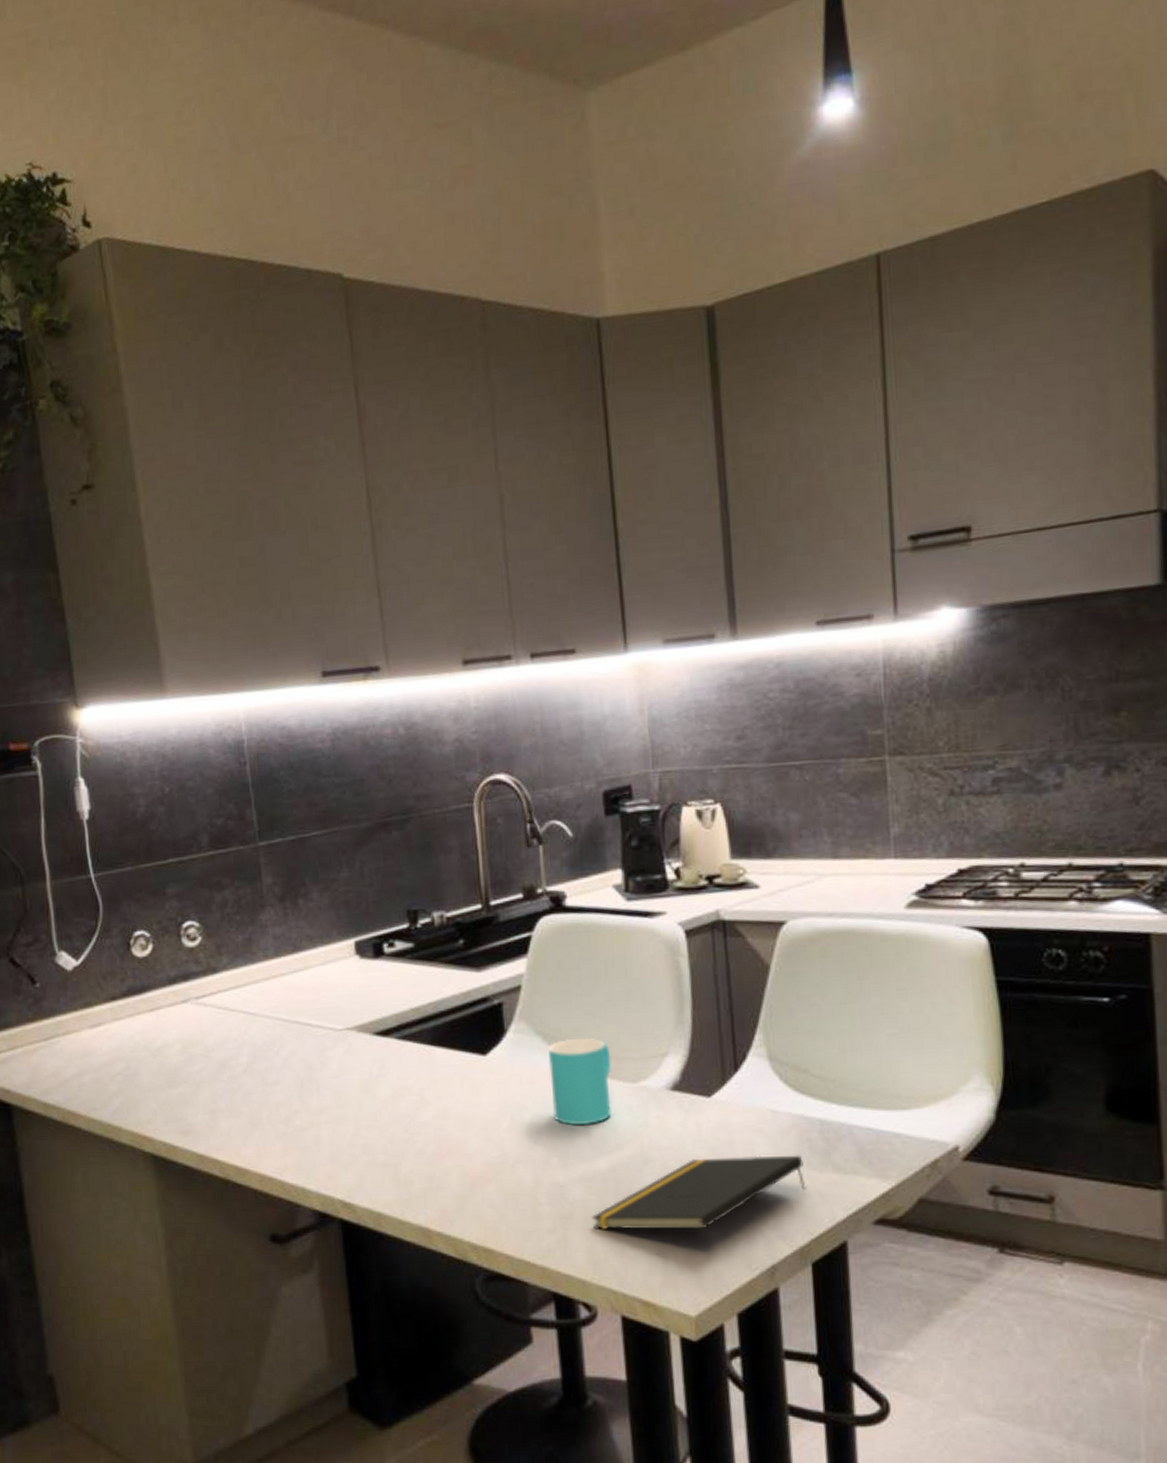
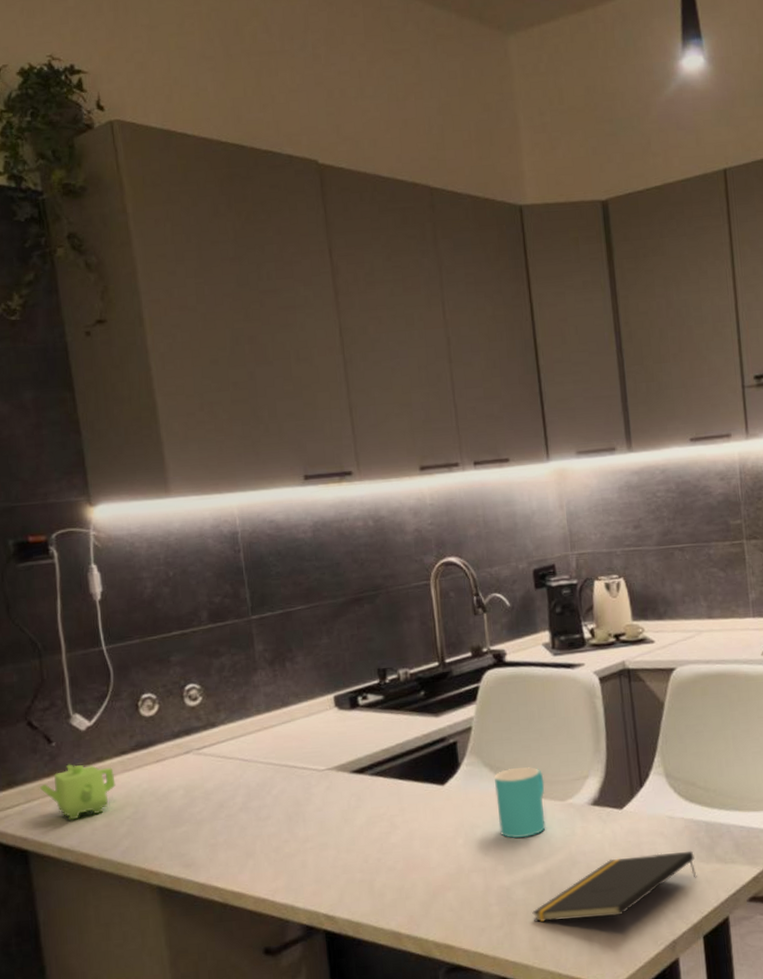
teapot: none [22,1008,105,1073] -> present [39,764,116,821]

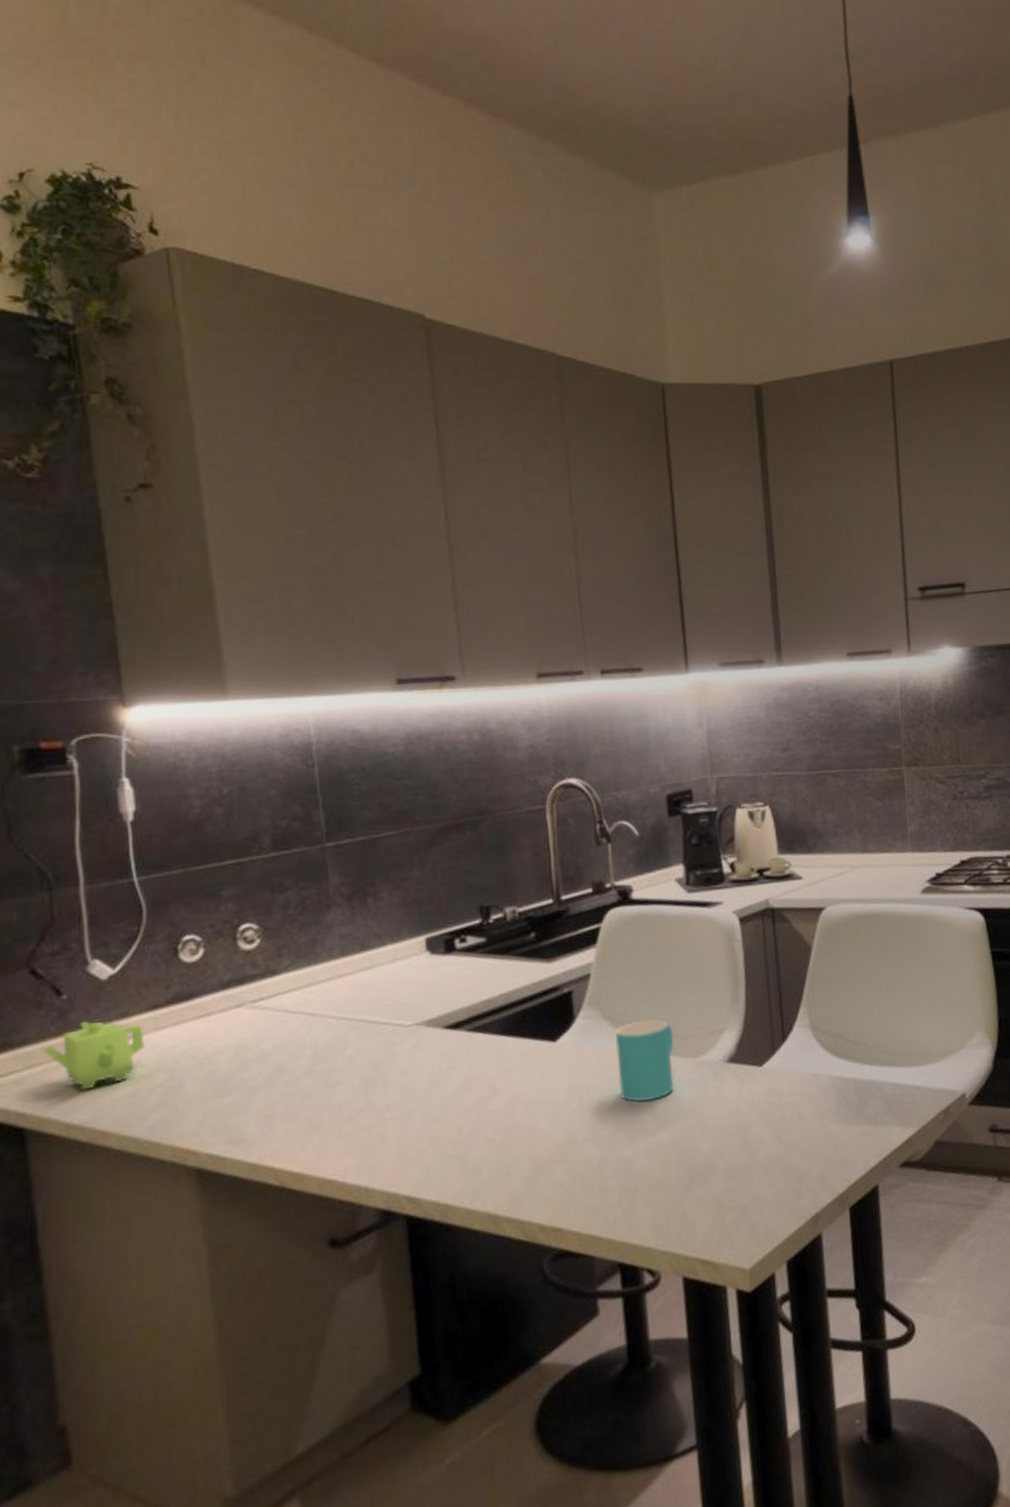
notepad: present [532,850,697,922] -> none [656,1112,844,1198]

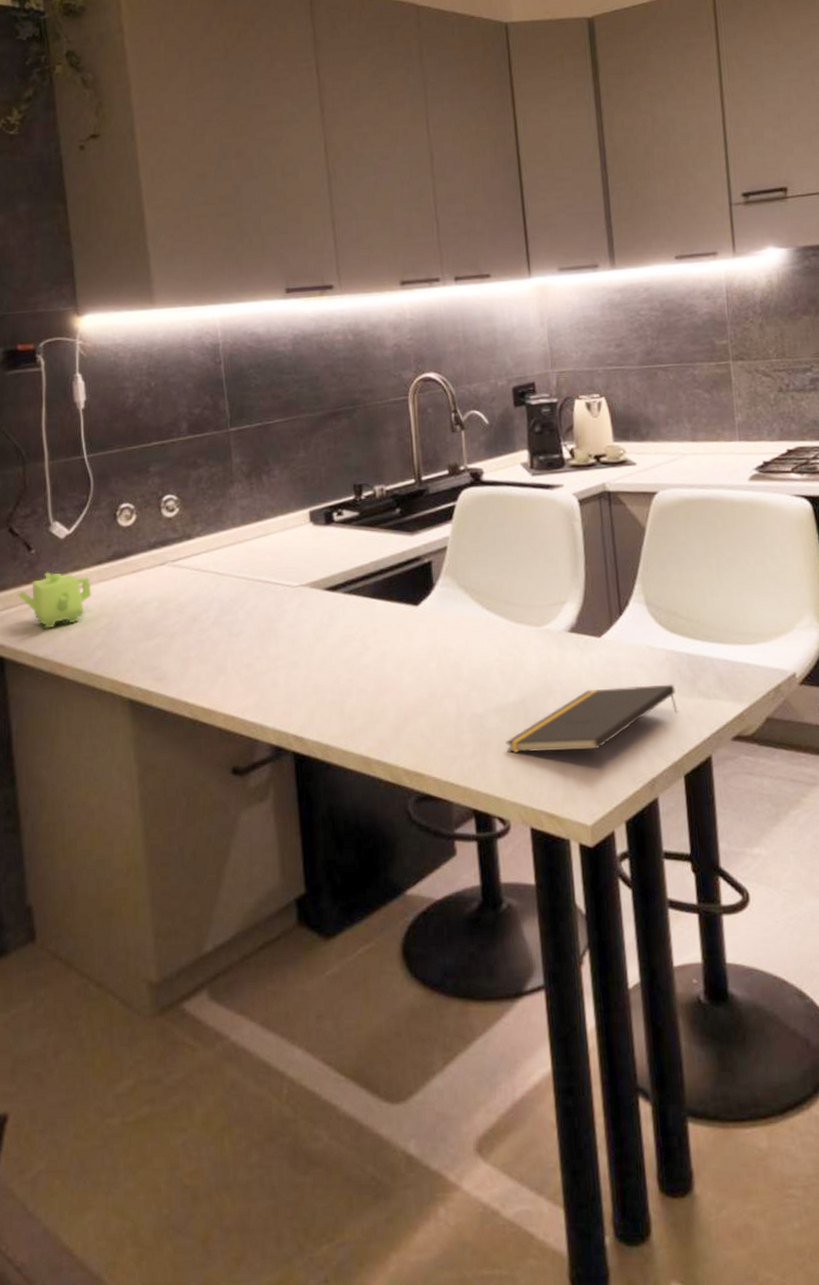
cup: present [615,1020,674,1102] -> none [469,590,521,664]
notepad: none [656,1112,844,1198] -> present [505,684,678,753]

